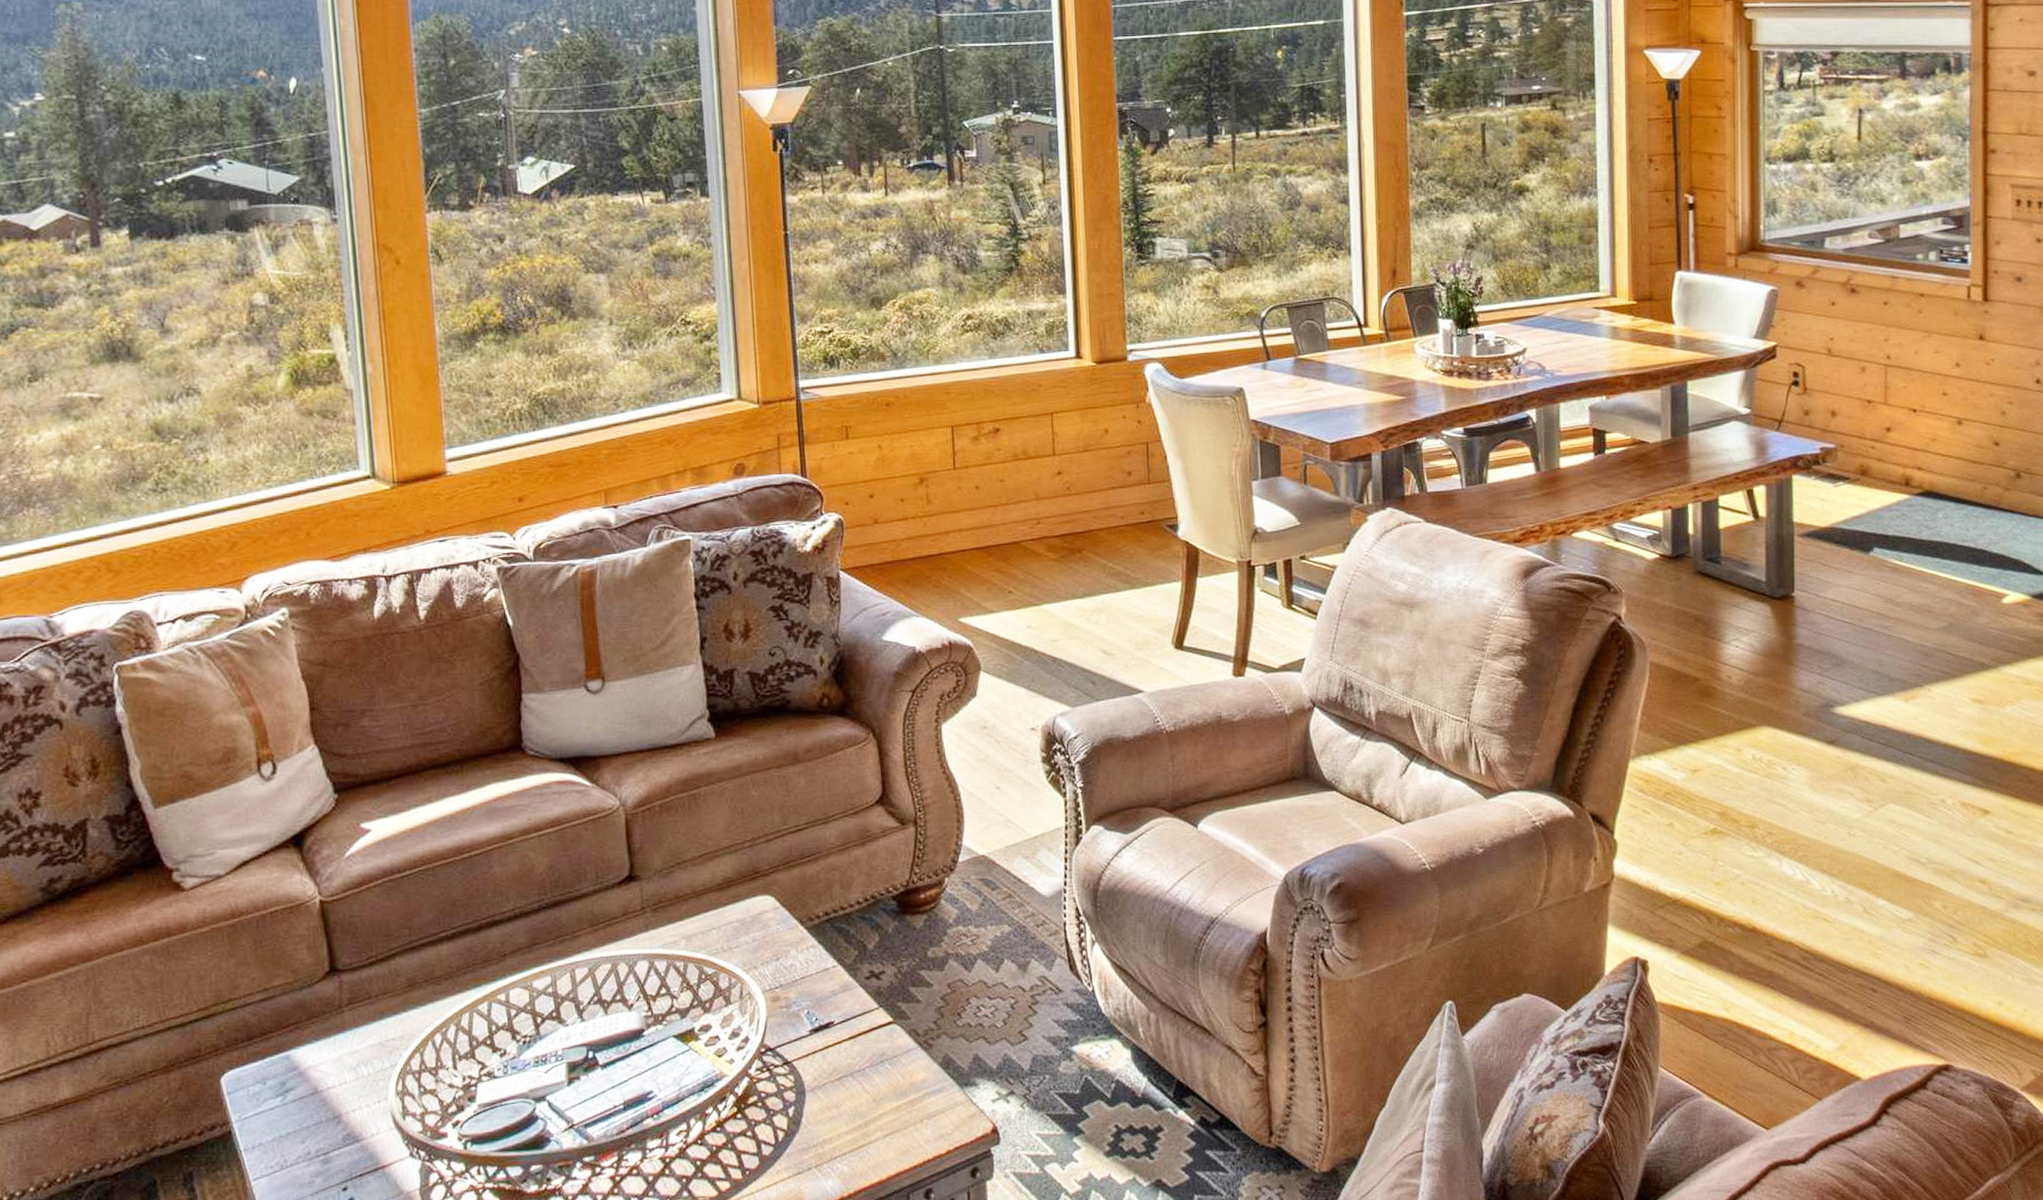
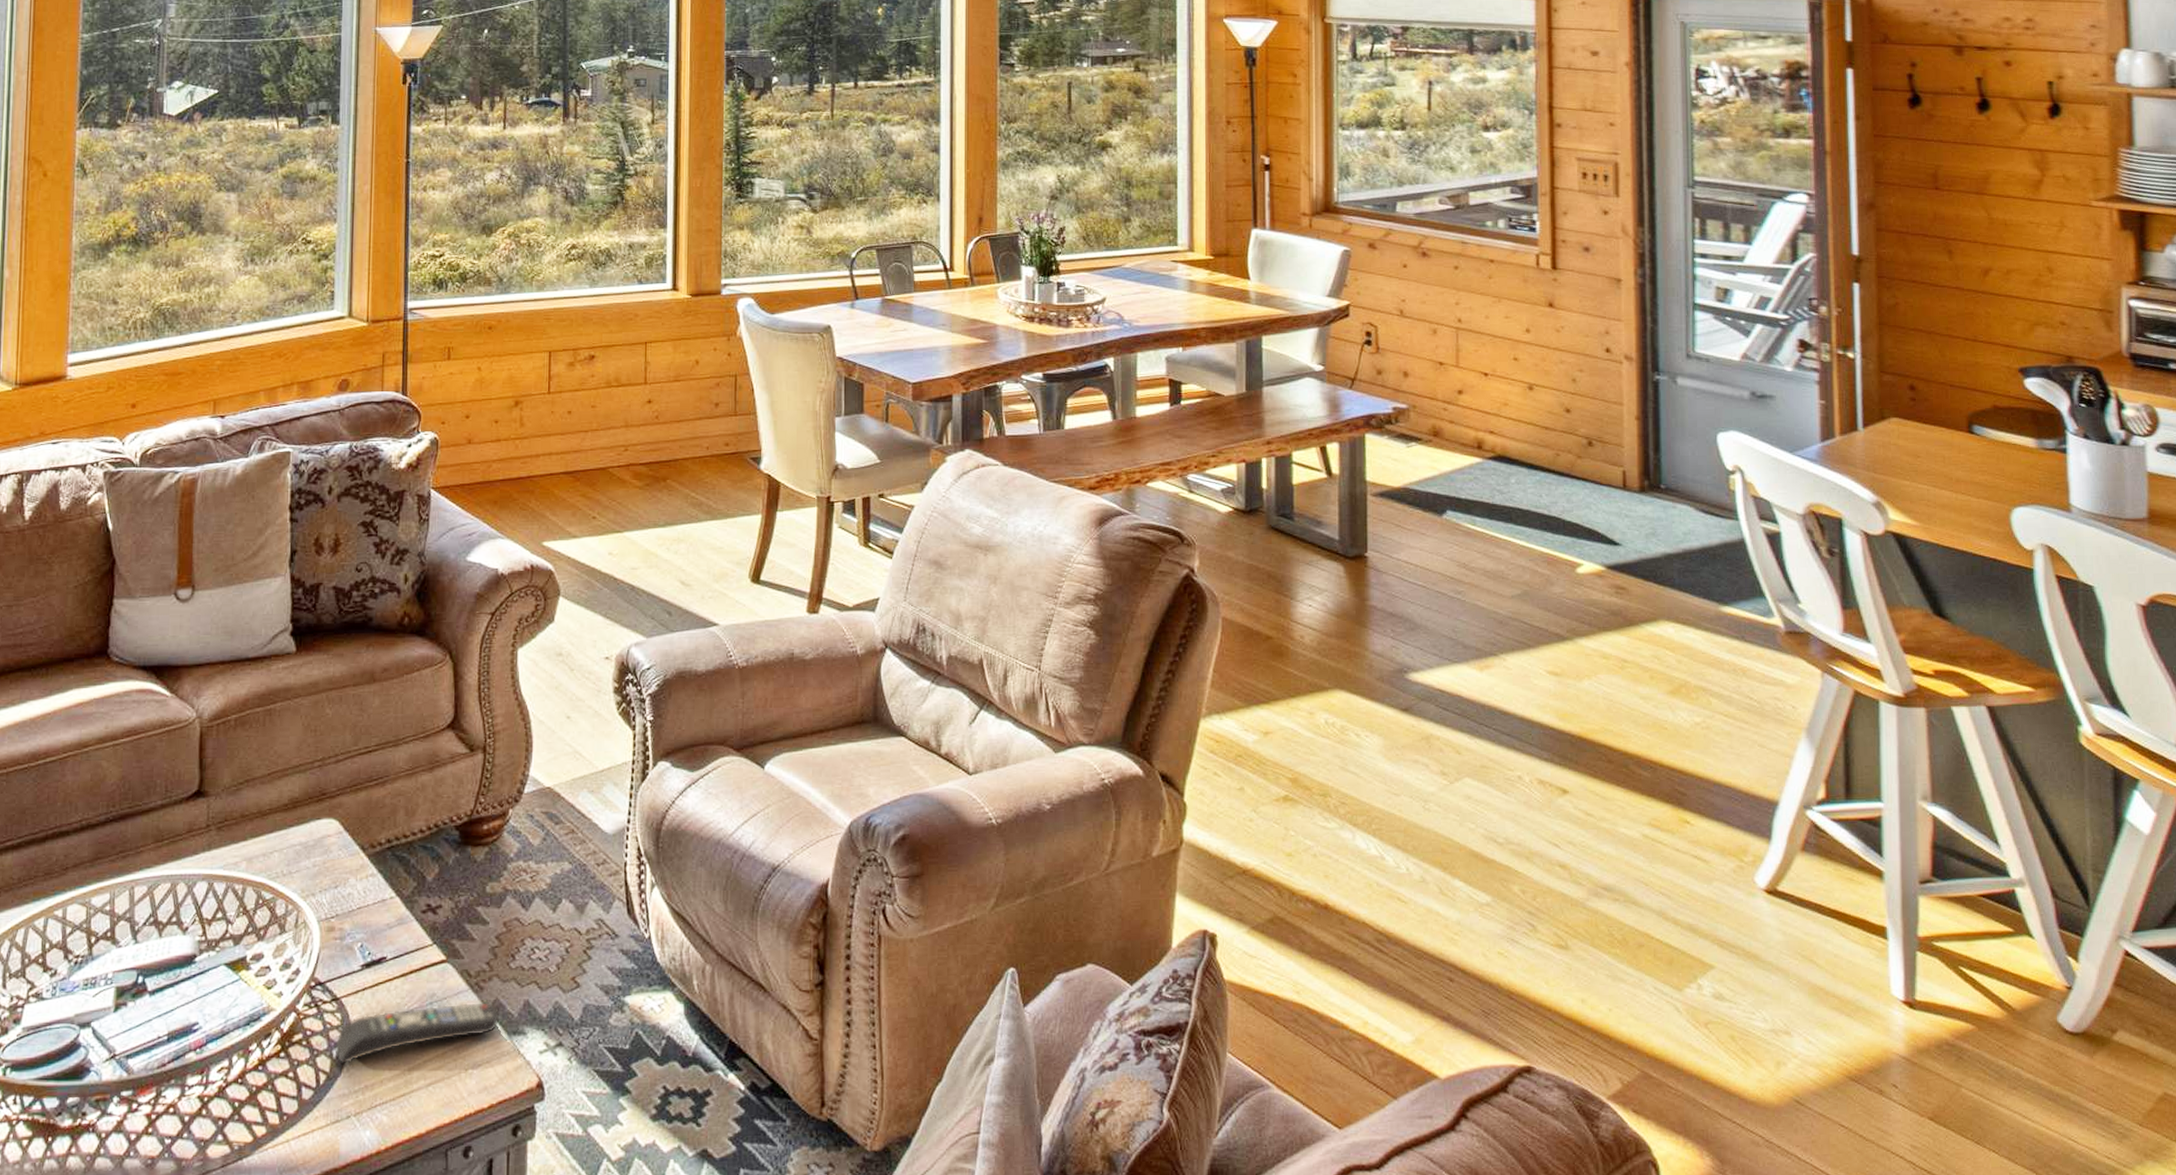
remote control: none [790,1057,951,1122] -> present [334,1001,500,1065]

